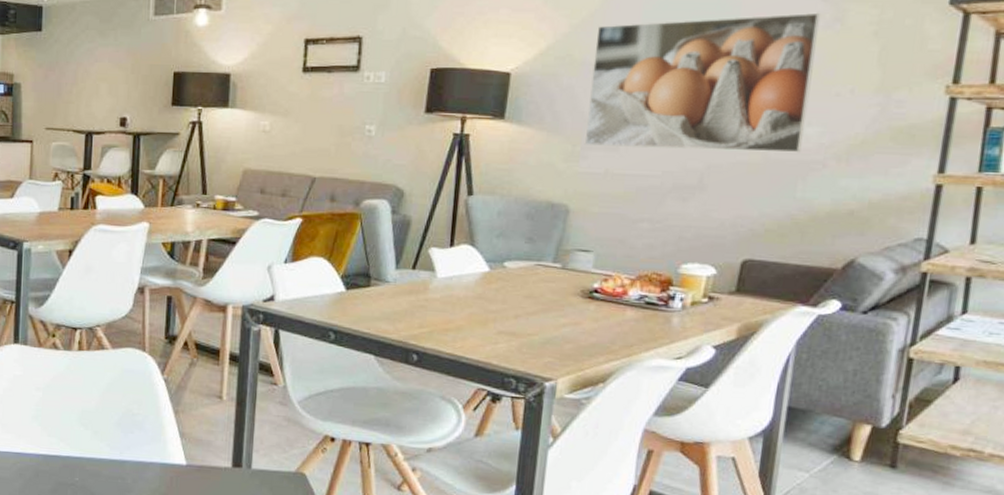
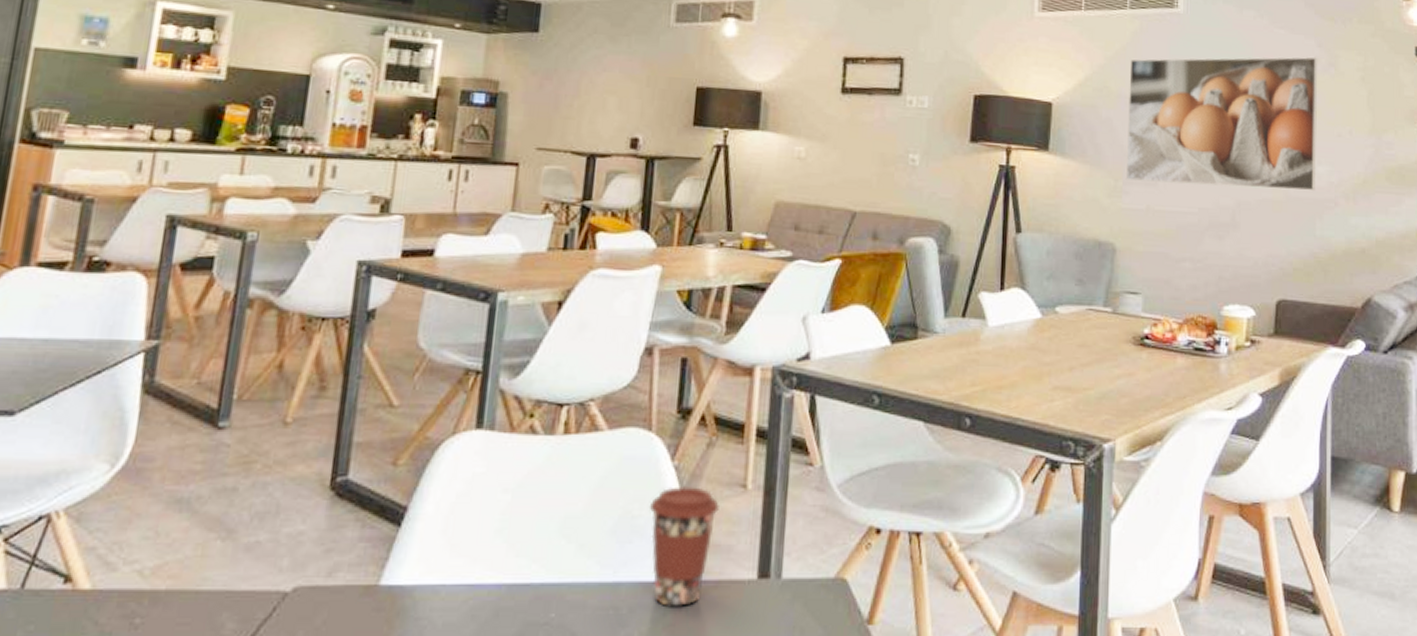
coffee cup: none [145,394,200,483] -> present [649,486,719,608]

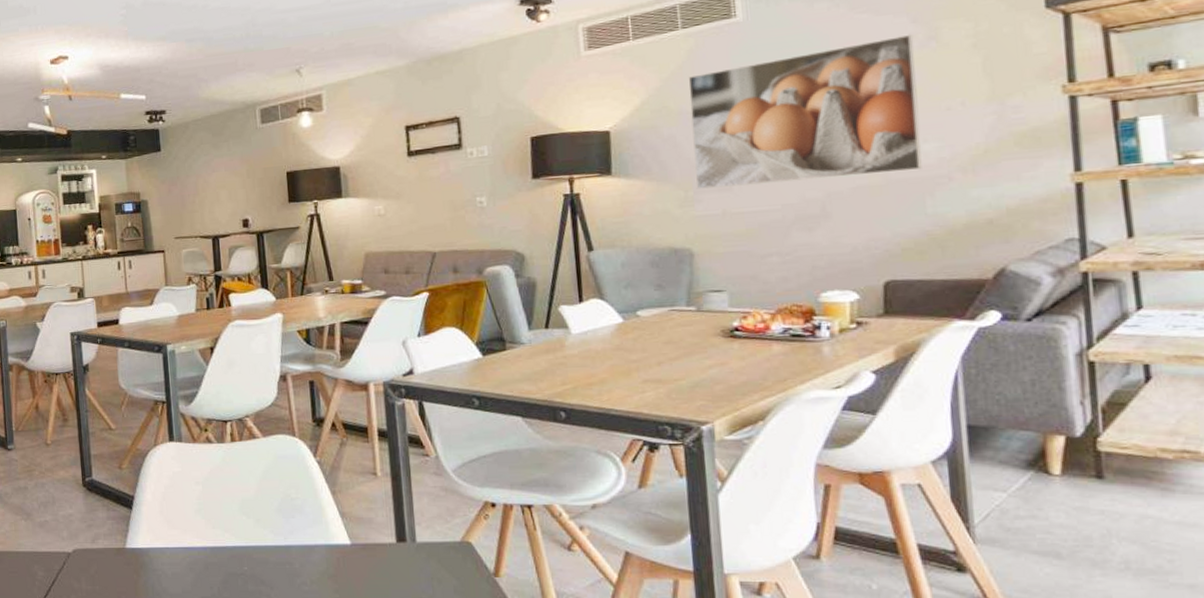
coffee cup: present [649,486,719,608] -> none [302,476,357,564]

